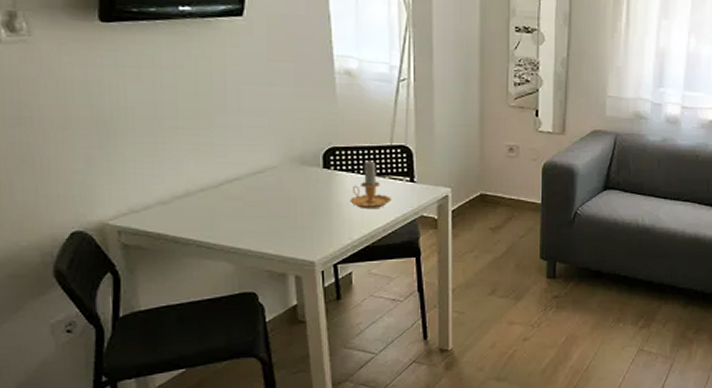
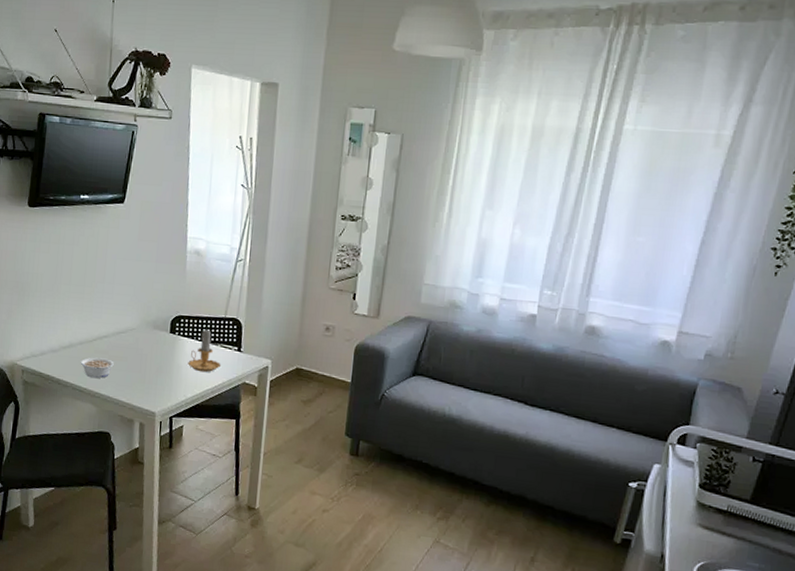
legume: none [204,205,252,229] -> present [80,357,114,378]

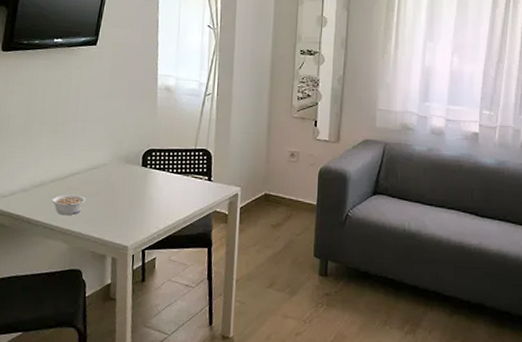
candle: present [188,329,221,373] -> none [159,161,192,203]

